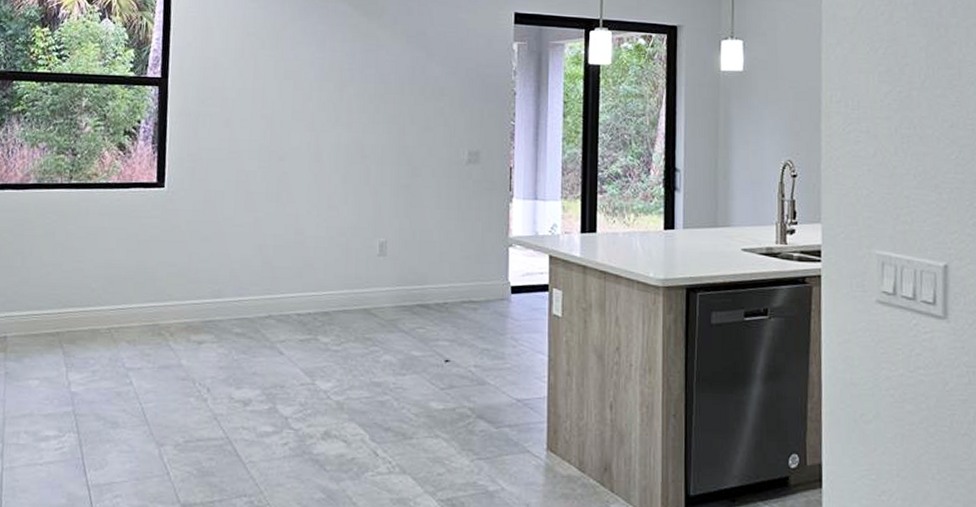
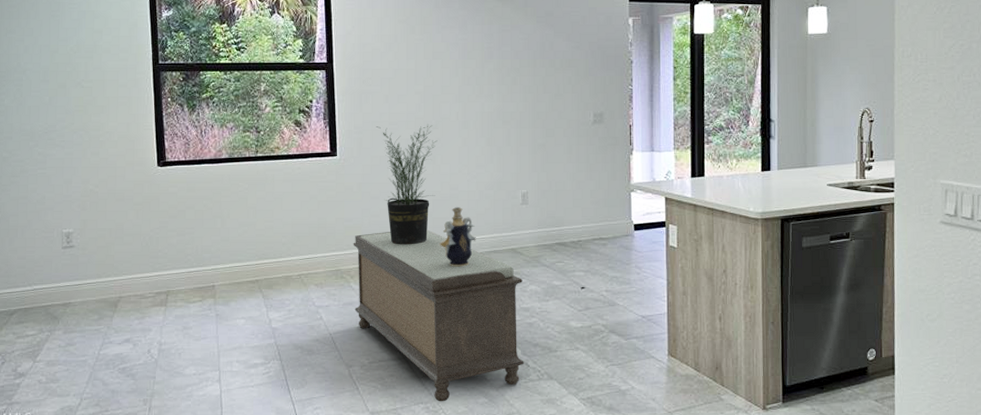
bench: none [172,280,375,496] -> present [353,229,524,402]
potted plant: none [213,155,284,299] -> present [377,125,438,245]
decorative vase: none [278,255,323,328] -> present [439,207,476,267]

